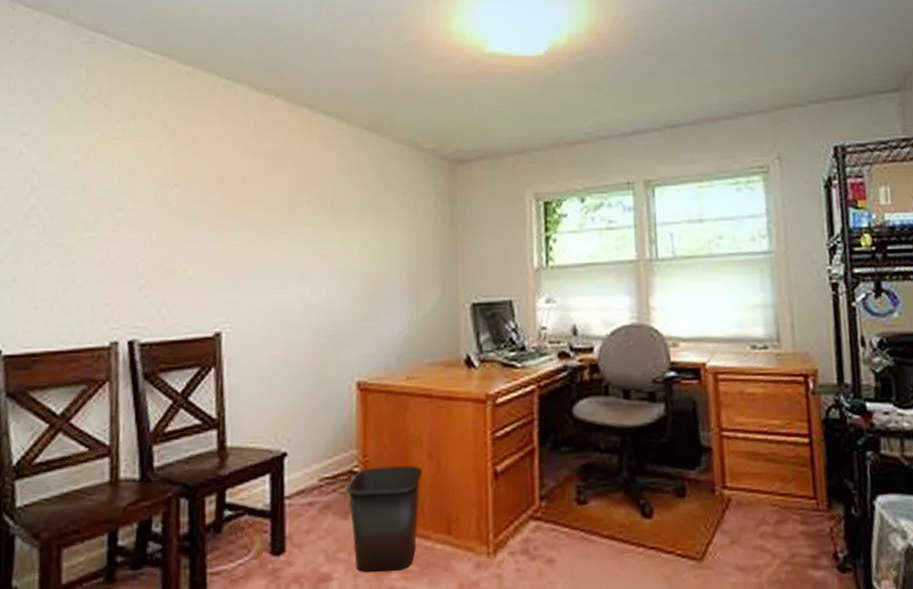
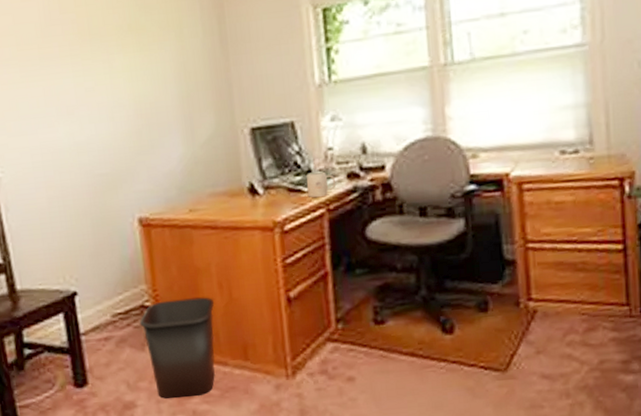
mug: none [520,349,548,374] -> present [306,171,336,198]

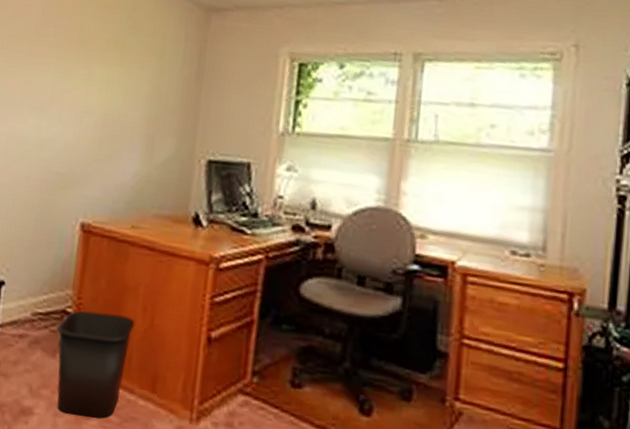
mug: present [306,171,336,198] -> none [250,216,280,244]

